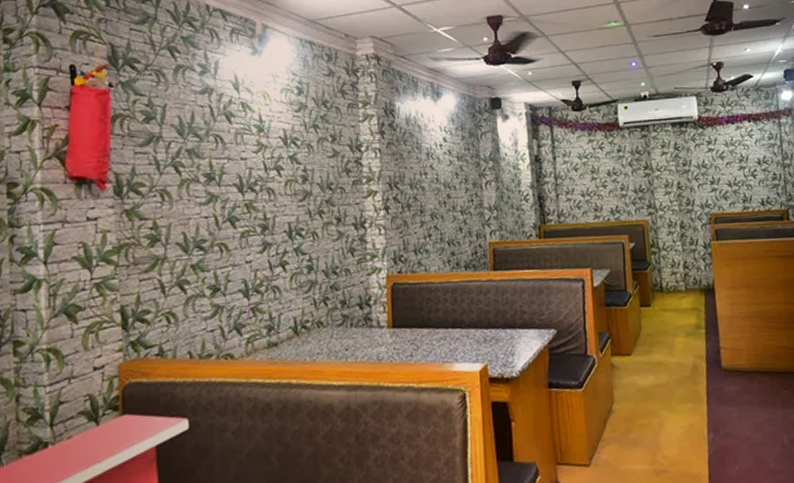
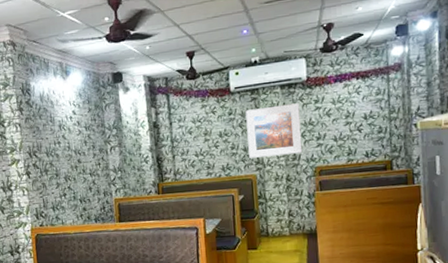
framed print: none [635,143,697,201] -> present [245,103,303,158]

